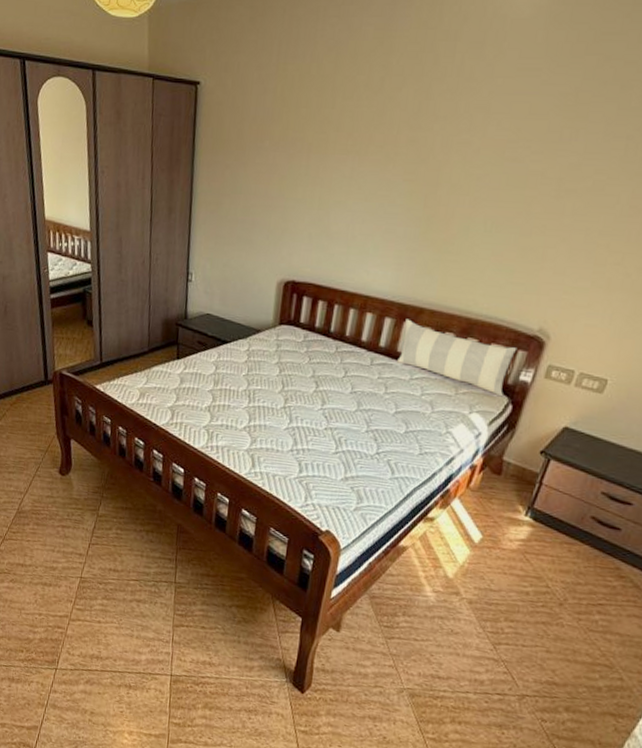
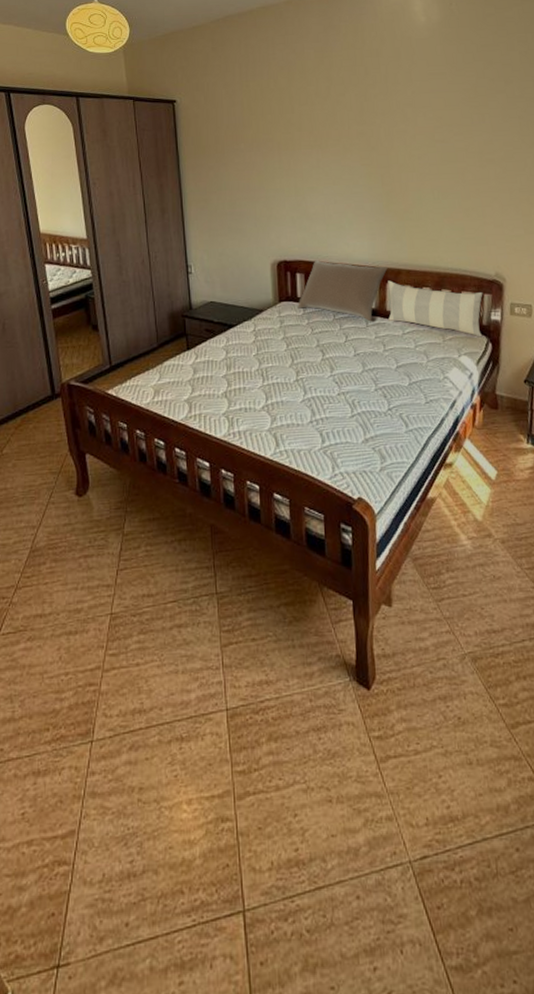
cushion: none [297,285,409,361] -> present [296,260,388,322]

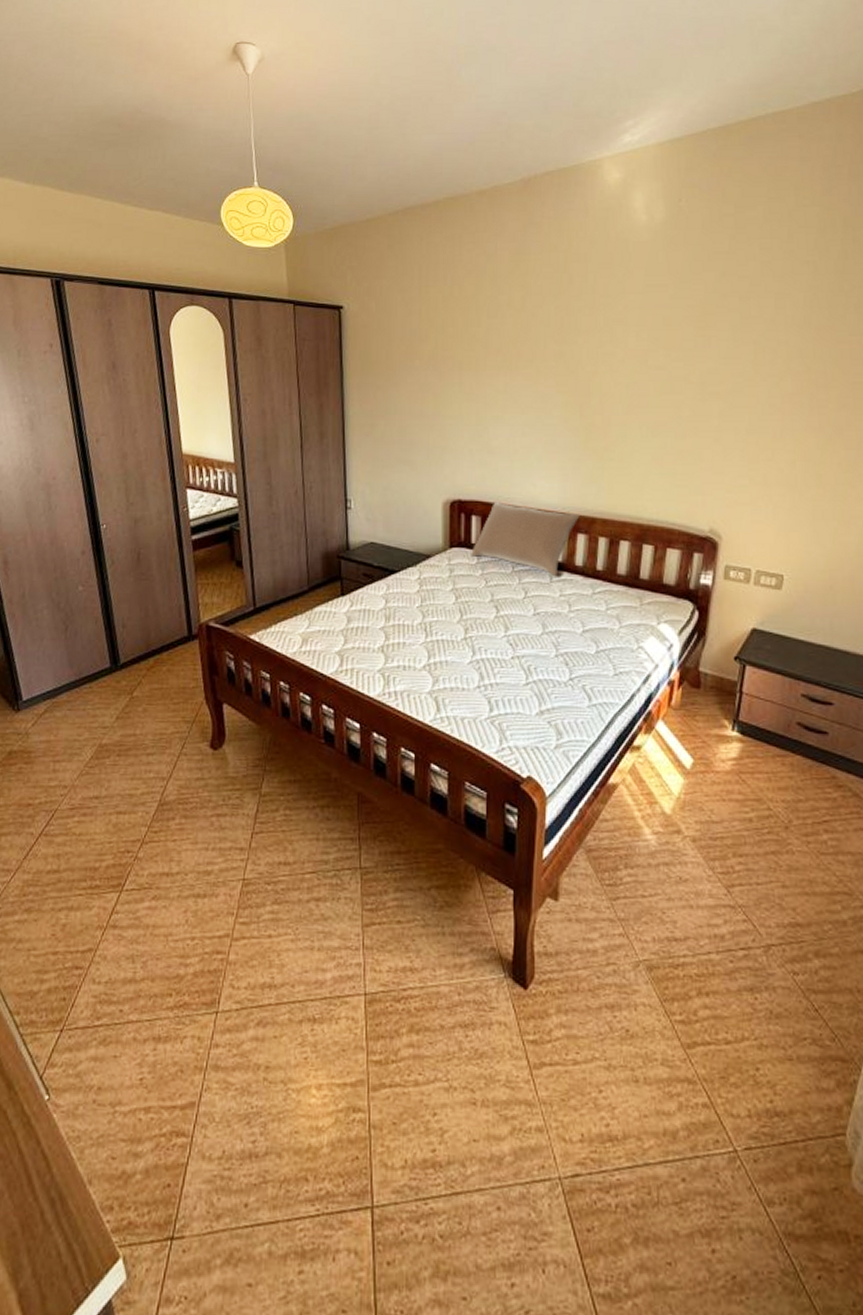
pillow: present [387,280,483,337] -> none [575,530,693,603]

